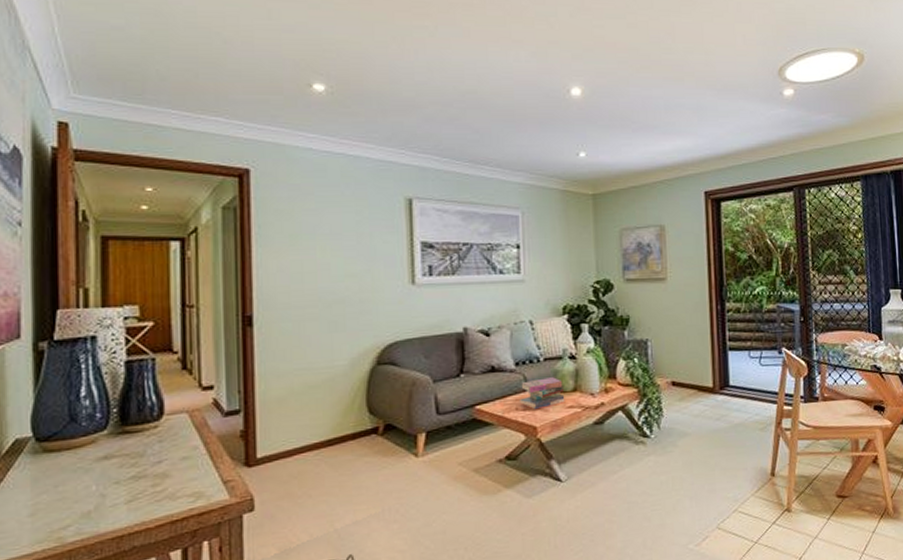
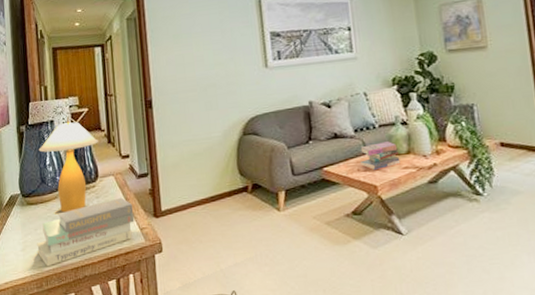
books: none [55,441,216,537] -> present [36,197,135,267]
table lamp: none [68,332,167,463] -> present [39,116,98,213]

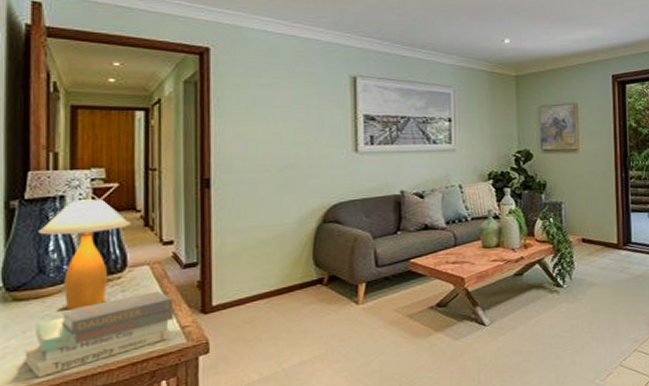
books: present [359,141,401,171] -> none [449,234,490,263]

